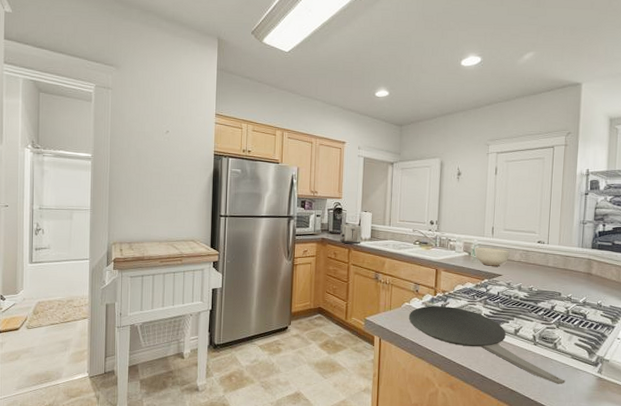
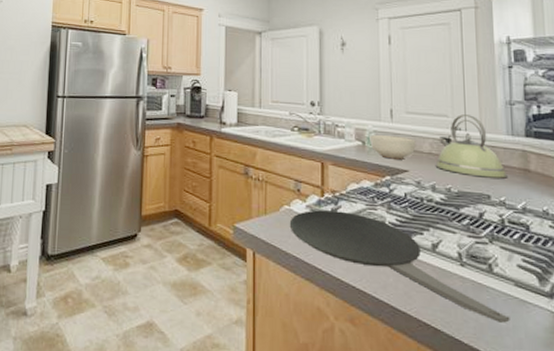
toaster: present [340,224,362,245] -> none [200,106,226,131]
kettle: none [522,231,575,280] -> present [435,114,508,179]

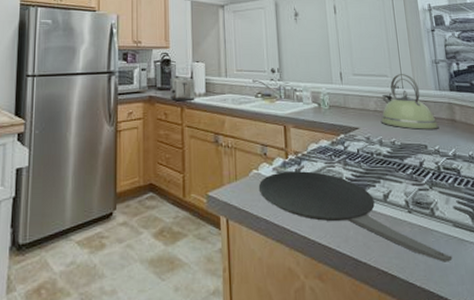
toaster: none [200,106,226,131] -> present [170,77,195,102]
bowl: present [370,135,416,160] -> none [324,97,364,118]

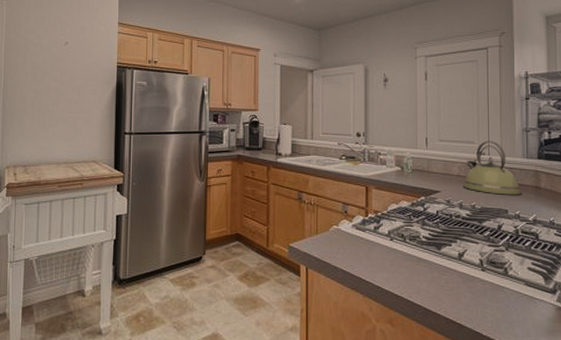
toaster: present [170,77,195,102] -> none [258,139,281,161]
frying pan: present [258,171,453,262] -> none [338,228,521,316]

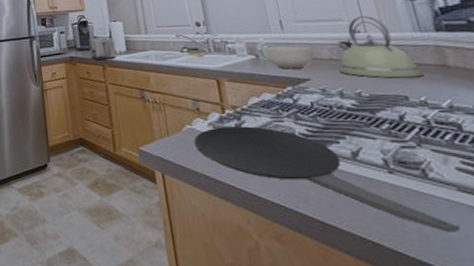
toaster: none [258,139,281,161] -> present [89,37,116,60]
frying pan: none [338,228,521,316] -> present [193,126,461,233]
bowl: none [408,161,447,182] -> present [262,45,314,69]

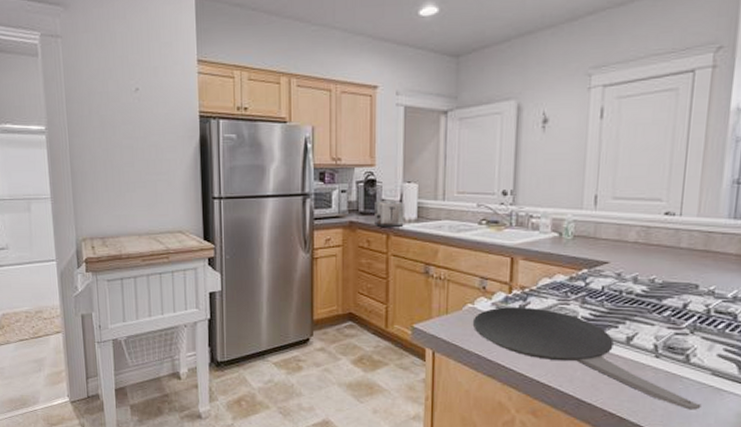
bowl: present [262,45,314,69] -> none [568,225,621,251]
kettle: present [338,16,424,79] -> none [640,197,722,266]

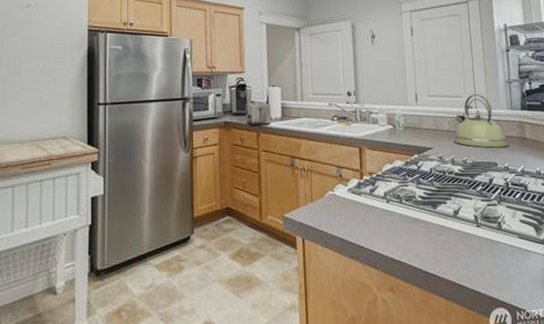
frying pan: present [472,307,702,410] -> none [334,191,516,271]
kettle: none [640,197,722,266] -> present [453,94,510,148]

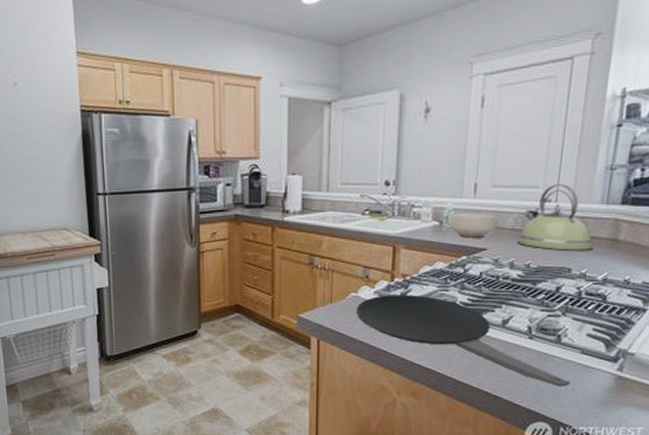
toaster: present [246,102,271,126] -> none [260,193,289,220]
frying pan: none [334,191,516,271] -> present [356,295,571,387]
bowl: none [399,118,438,139] -> present [448,213,499,238]

